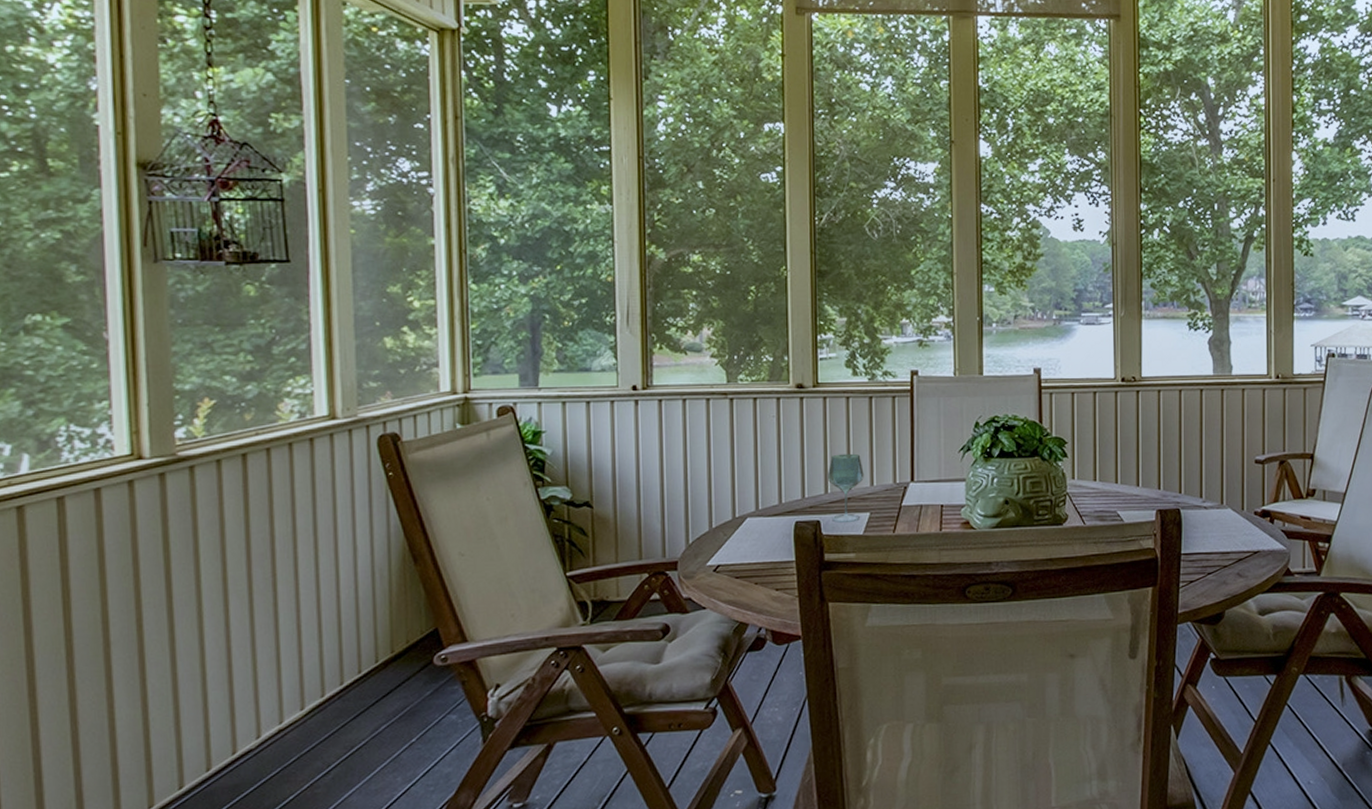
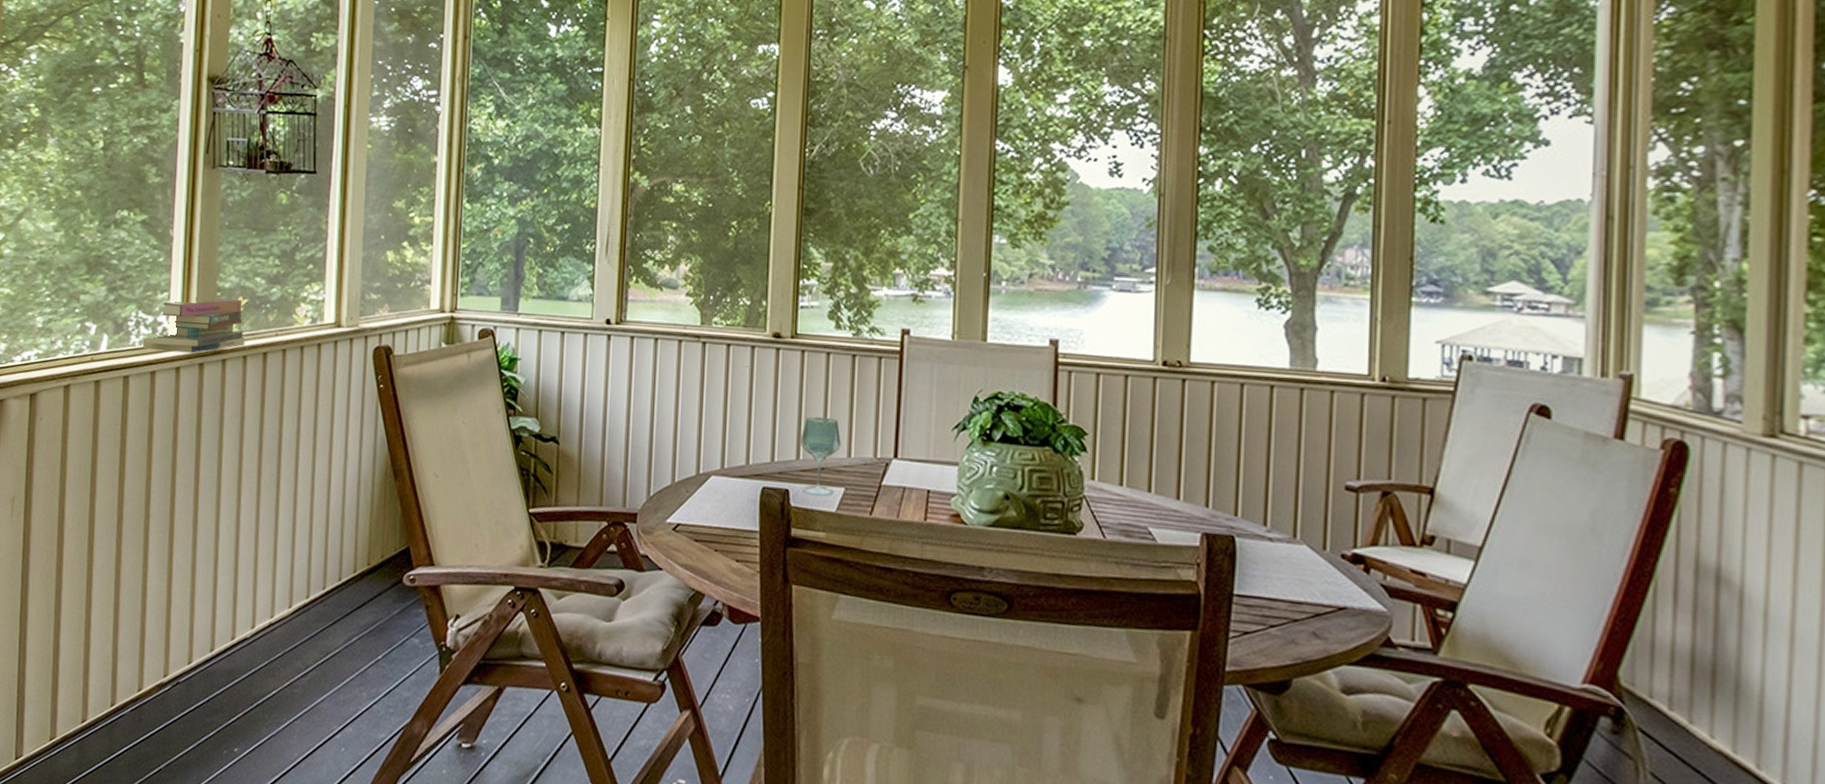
books: none [78,401,217,466] -> present [142,298,245,354]

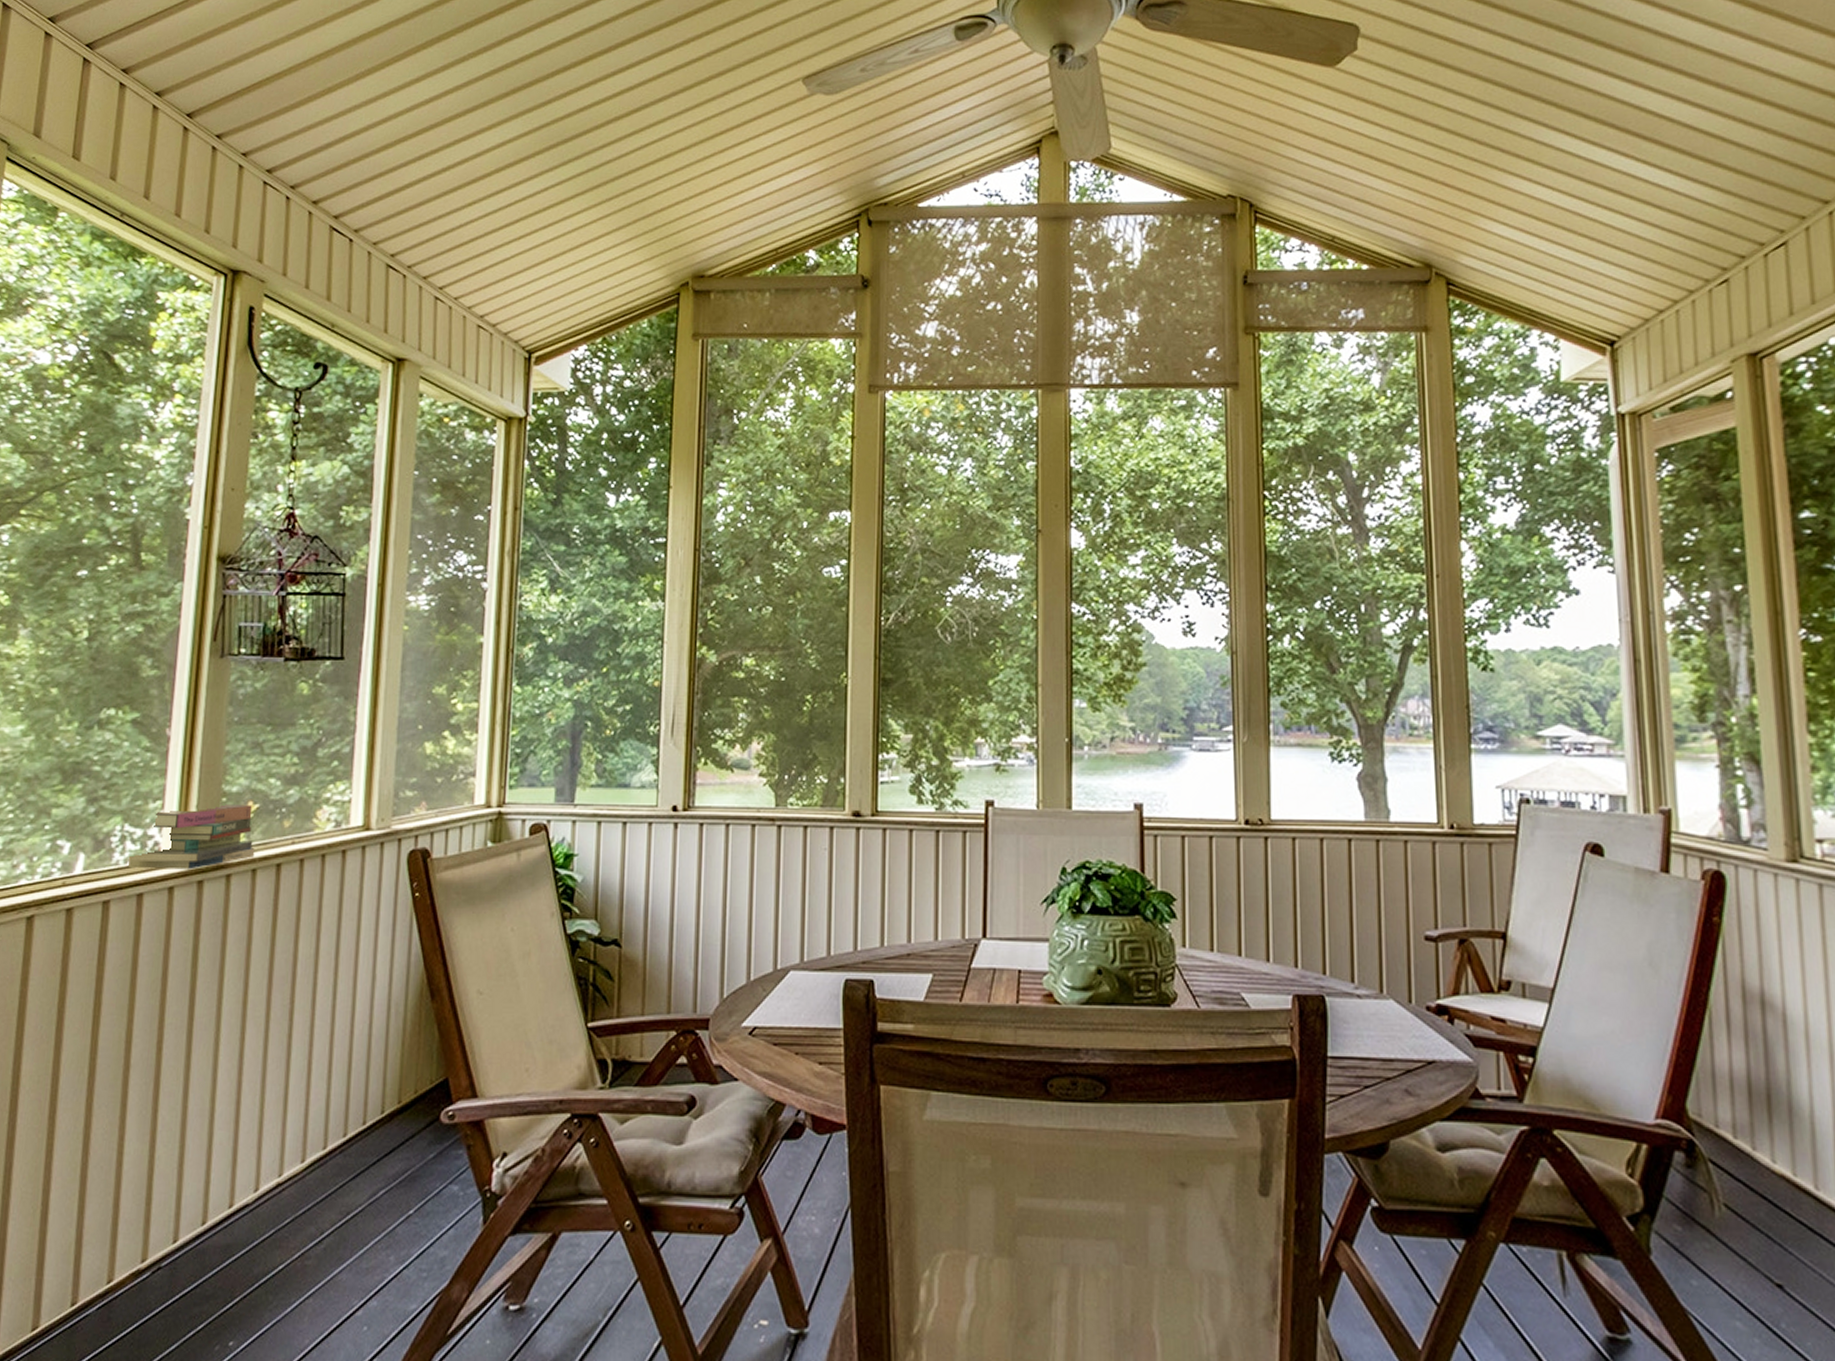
wine glass: present [799,416,841,497] -> none [883,898,927,986]

